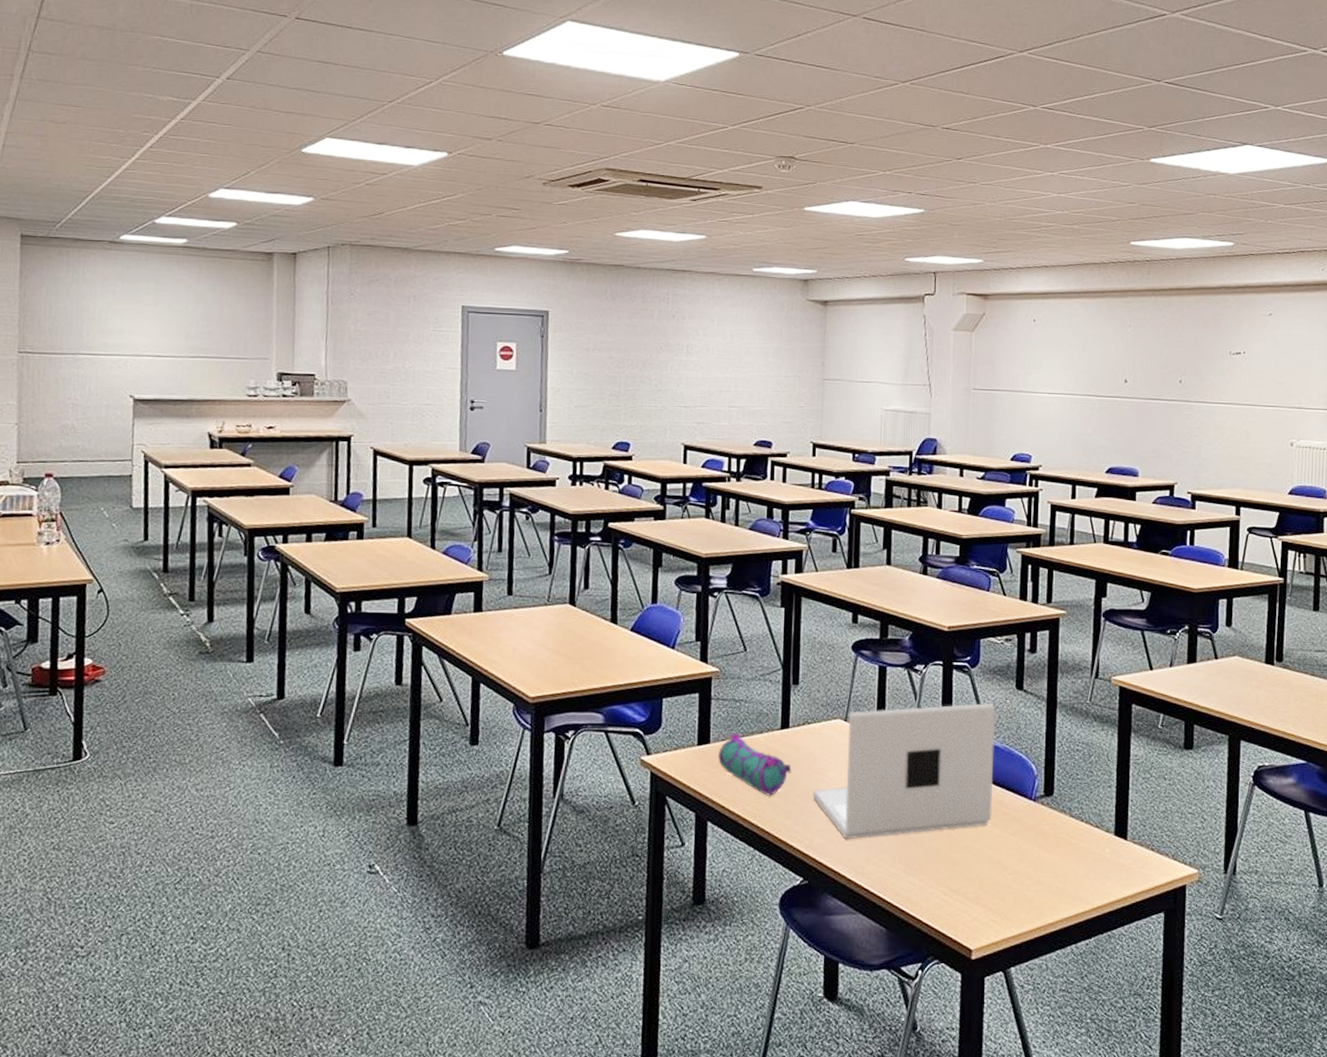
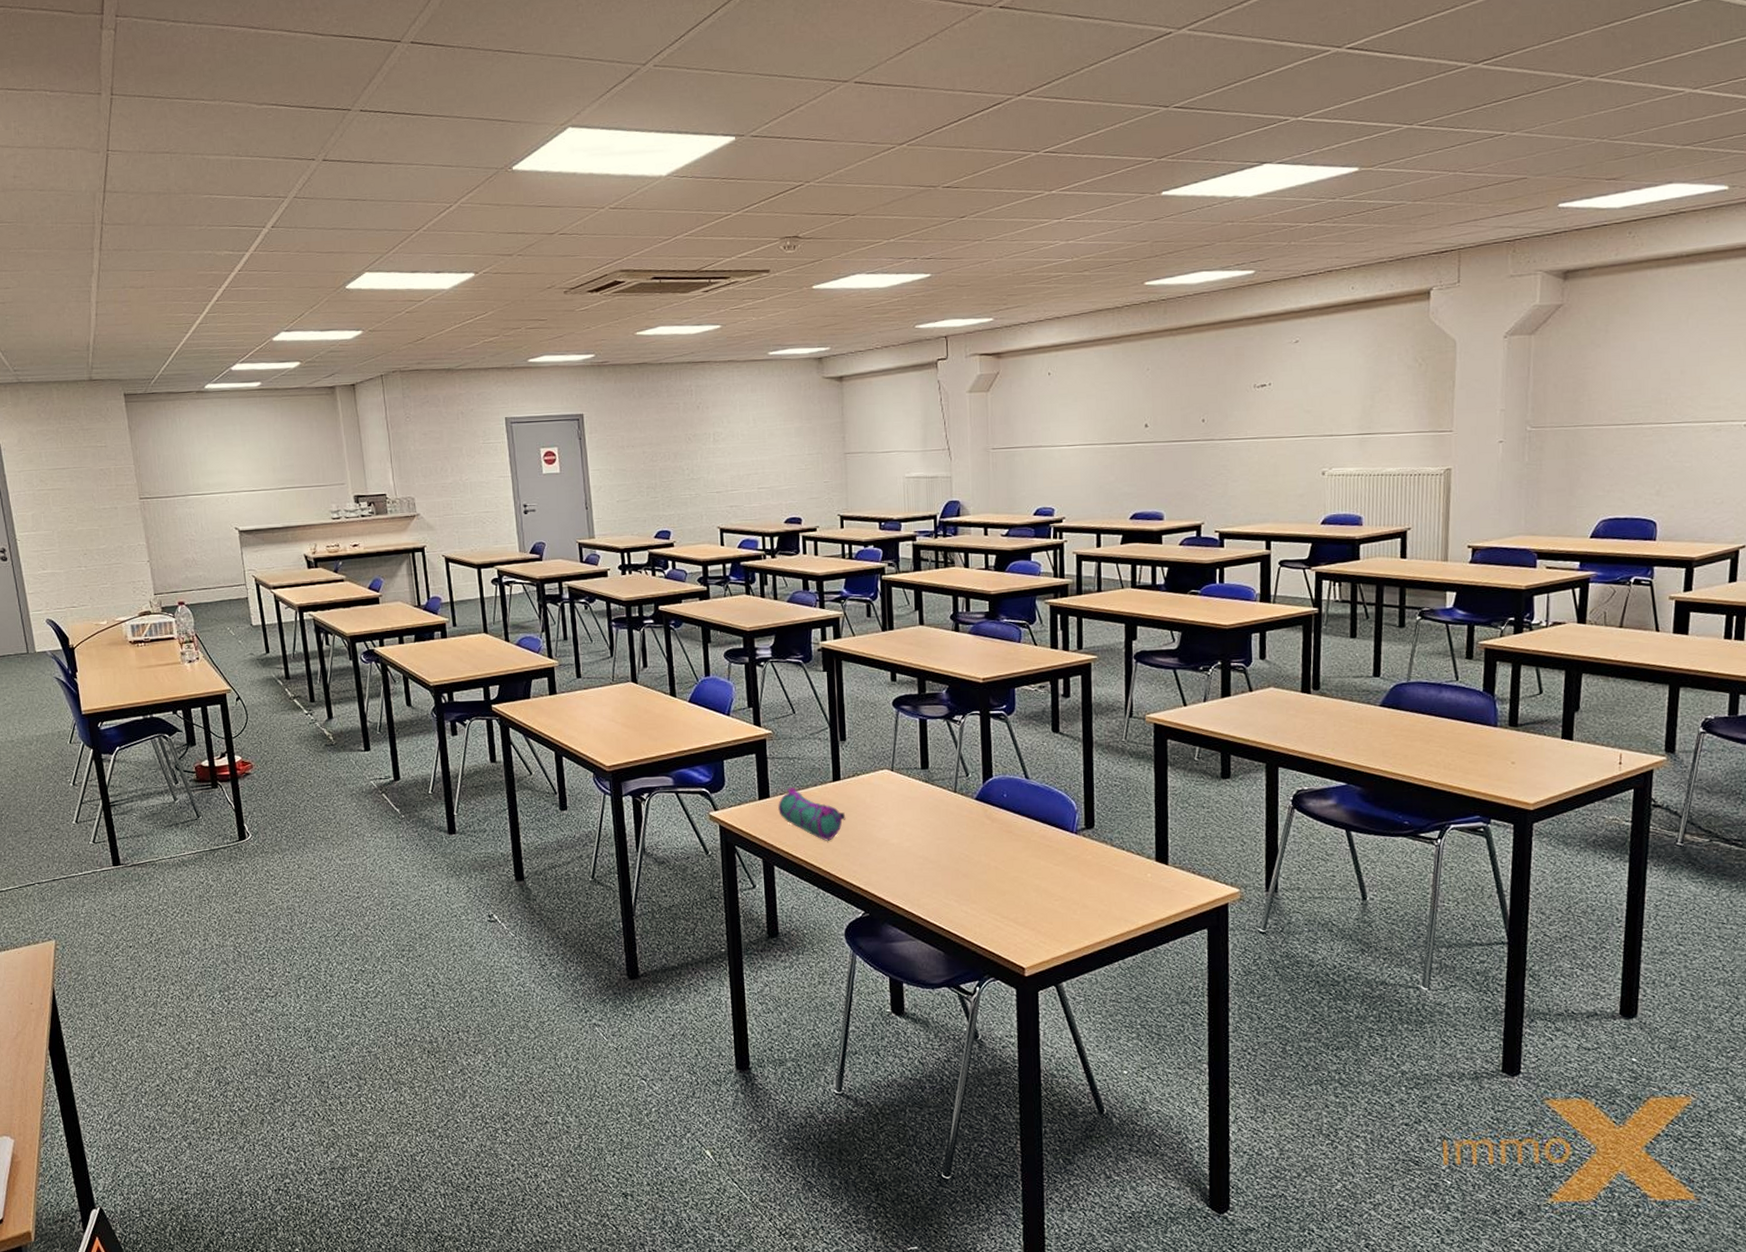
laptop: present [813,703,996,840] -> none [867,747,1036,876]

